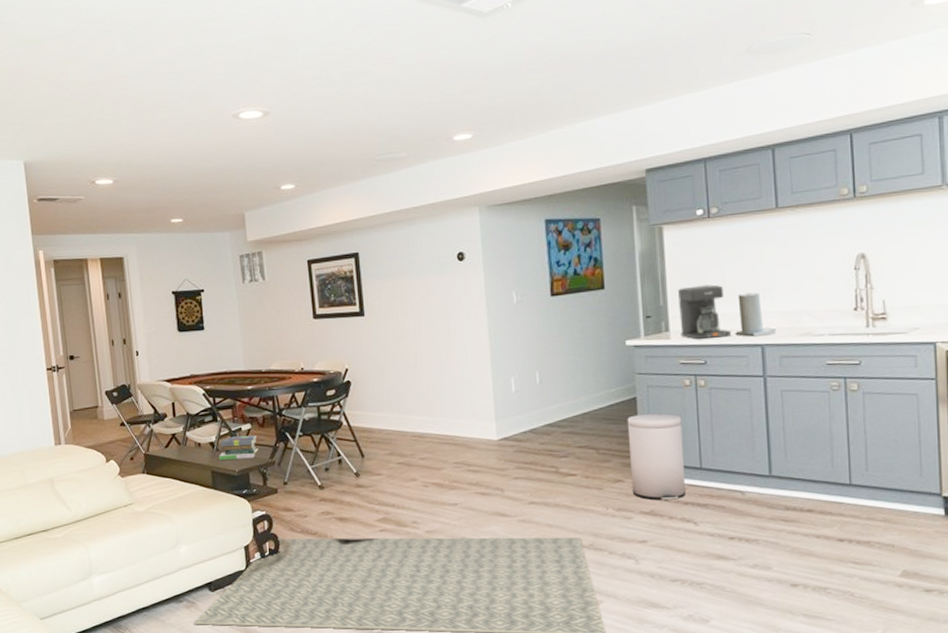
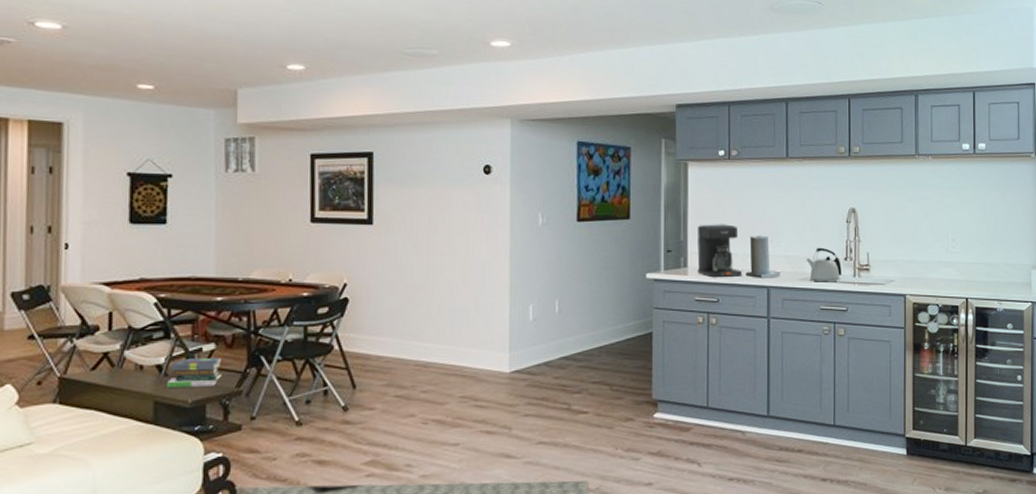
pedal bin: present [627,413,687,501] -> none [641,349,693,441]
kettle: none [806,299,851,336] -> present [806,247,842,282]

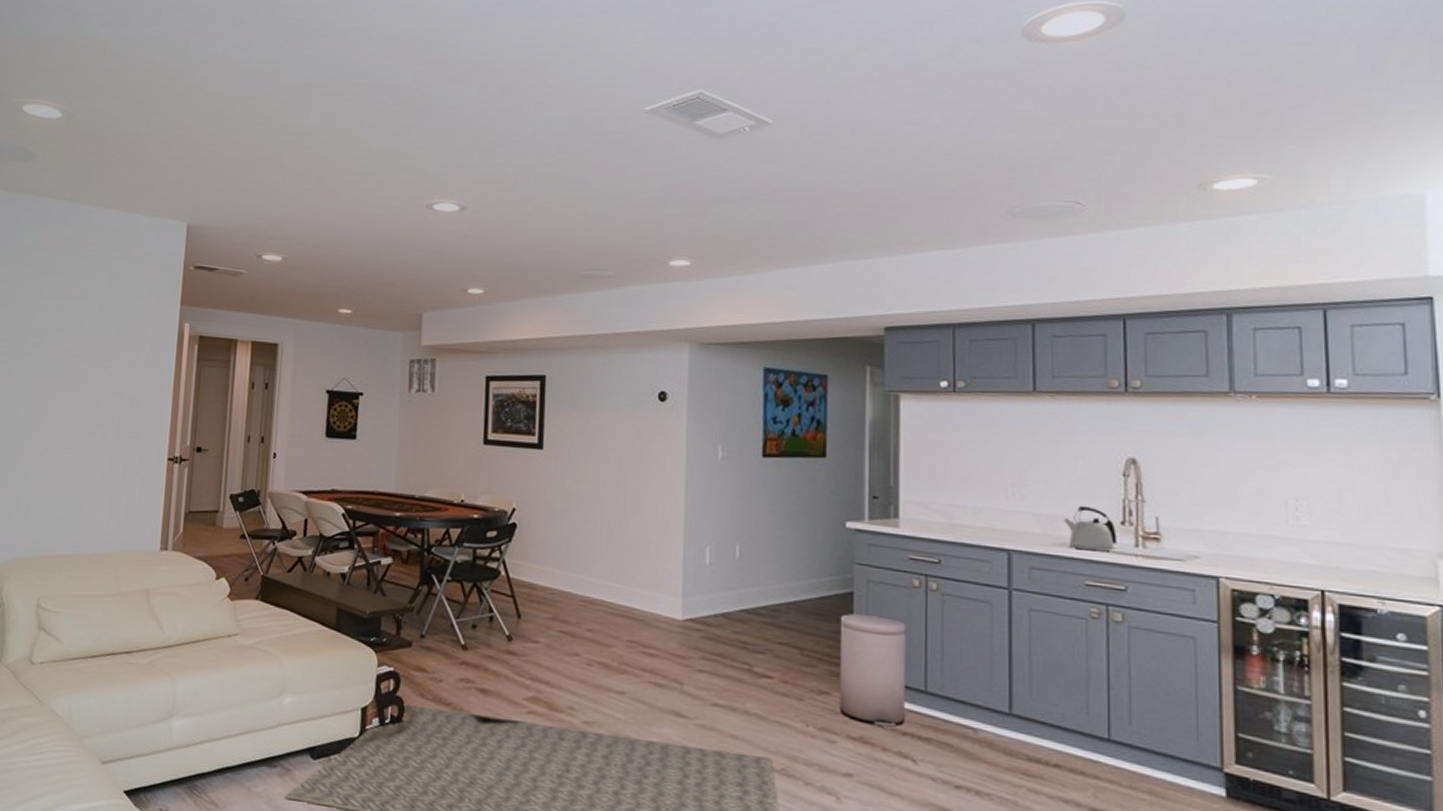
books: present [167,358,222,388] -> none [349,570,398,600]
pedal bin: none [641,349,693,441] -> present [839,613,906,727]
coffee maker: present [697,224,742,278] -> none [912,468,972,535]
paper towel: present [745,235,780,278] -> none [977,485,1026,540]

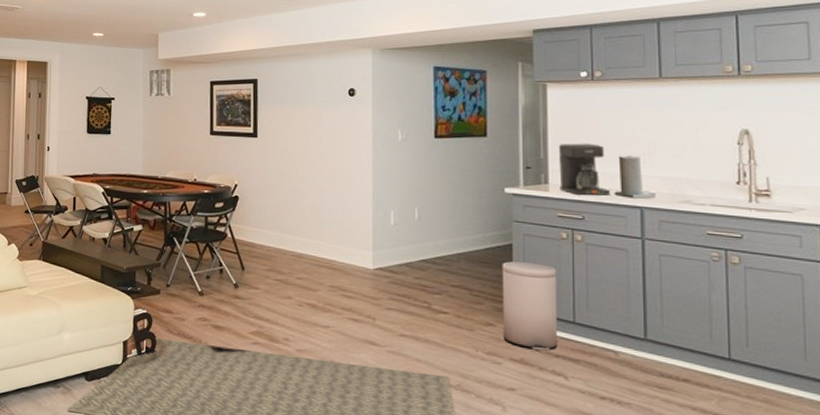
coffee maker: none [912,468,972,535] -> present [559,143,610,196]
paper towel: none [977,485,1026,540] -> present [614,155,656,199]
kettle: present [1063,505,1117,552] -> none [687,169,733,207]

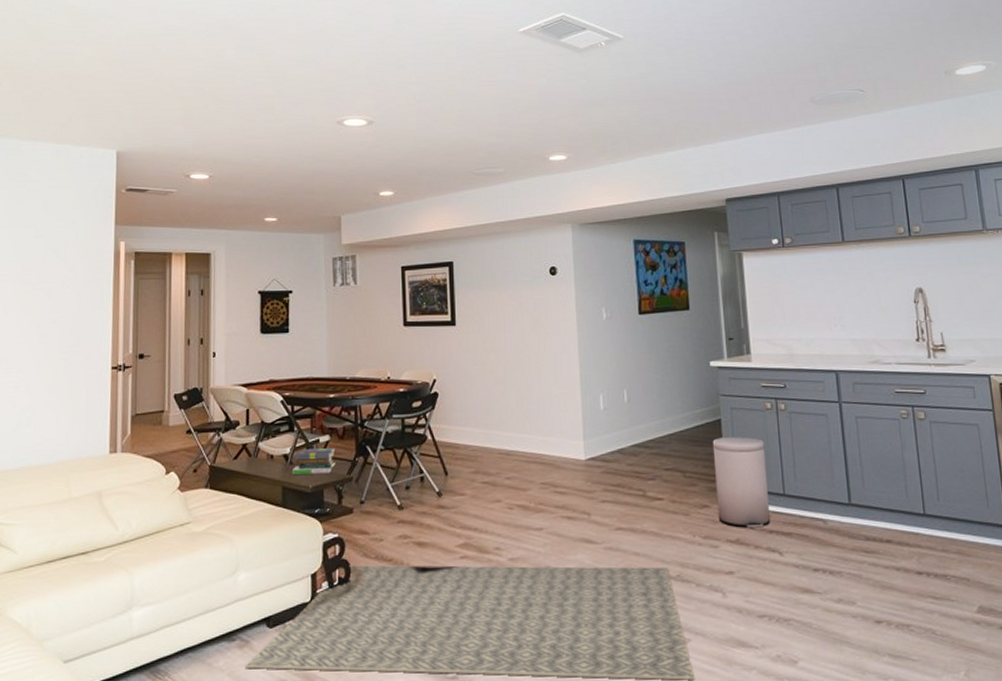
books: none [110,235,147,258] -> present [292,448,336,474]
coffee maker: present [559,143,610,196] -> none [758,310,807,364]
paper towel: present [614,155,656,199] -> none [811,320,848,363]

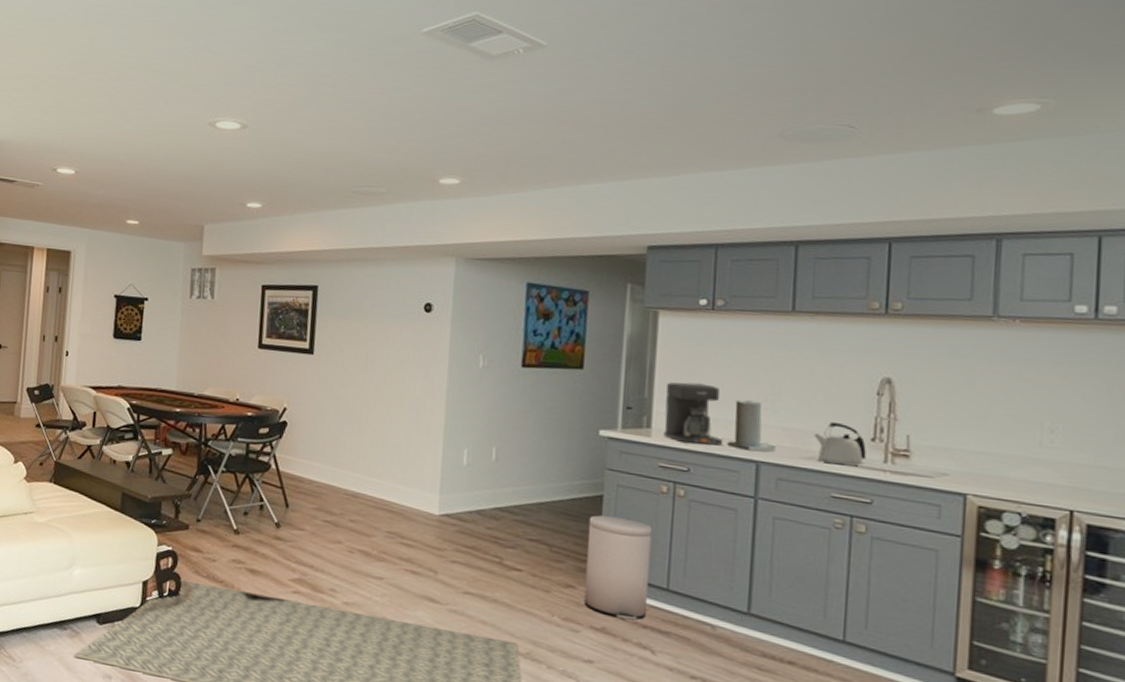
books: present [292,448,336,474] -> none [133,459,177,487]
coffee maker: none [758,310,807,364] -> present [663,382,722,446]
paper towel: none [811,320,848,363] -> present [727,399,775,453]
kettle: none [874,329,915,365] -> present [813,421,866,467]

